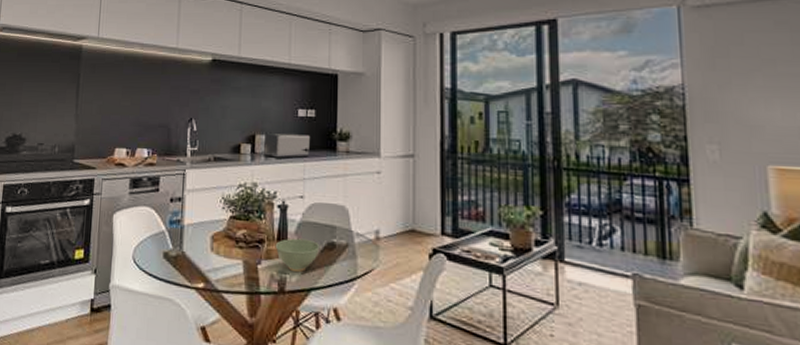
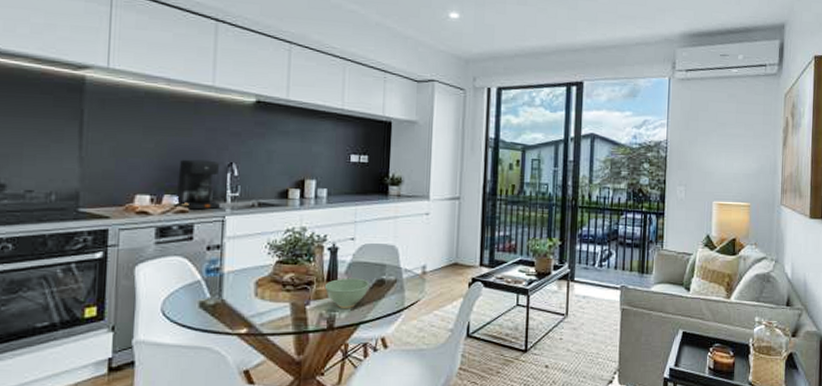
coffee maker: none [145,115,183,163] -> present [175,159,221,210]
toaster: present [264,133,310,160] -> none [314,178,362,204]

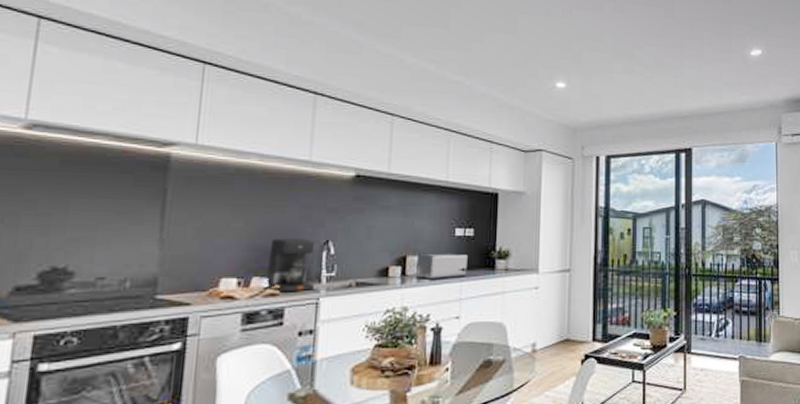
toaster: none [314,178,362,204] -> present [416,253,468,281]
bowl: present [324,278,370,309] -> none [427,359,476,395]

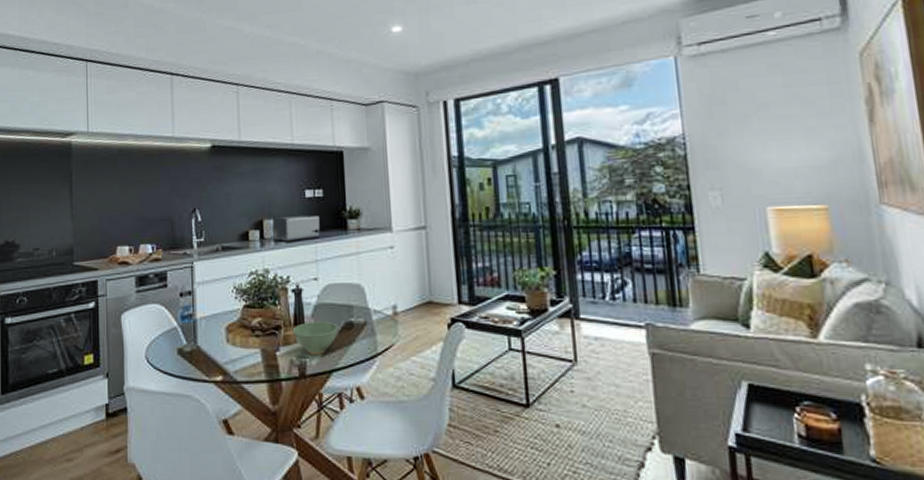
coffee maker: present [264,238,316,292] -> none [150,208,189,258]
bowl: none [427,359,476,395] -> present [292,321,338,356]

